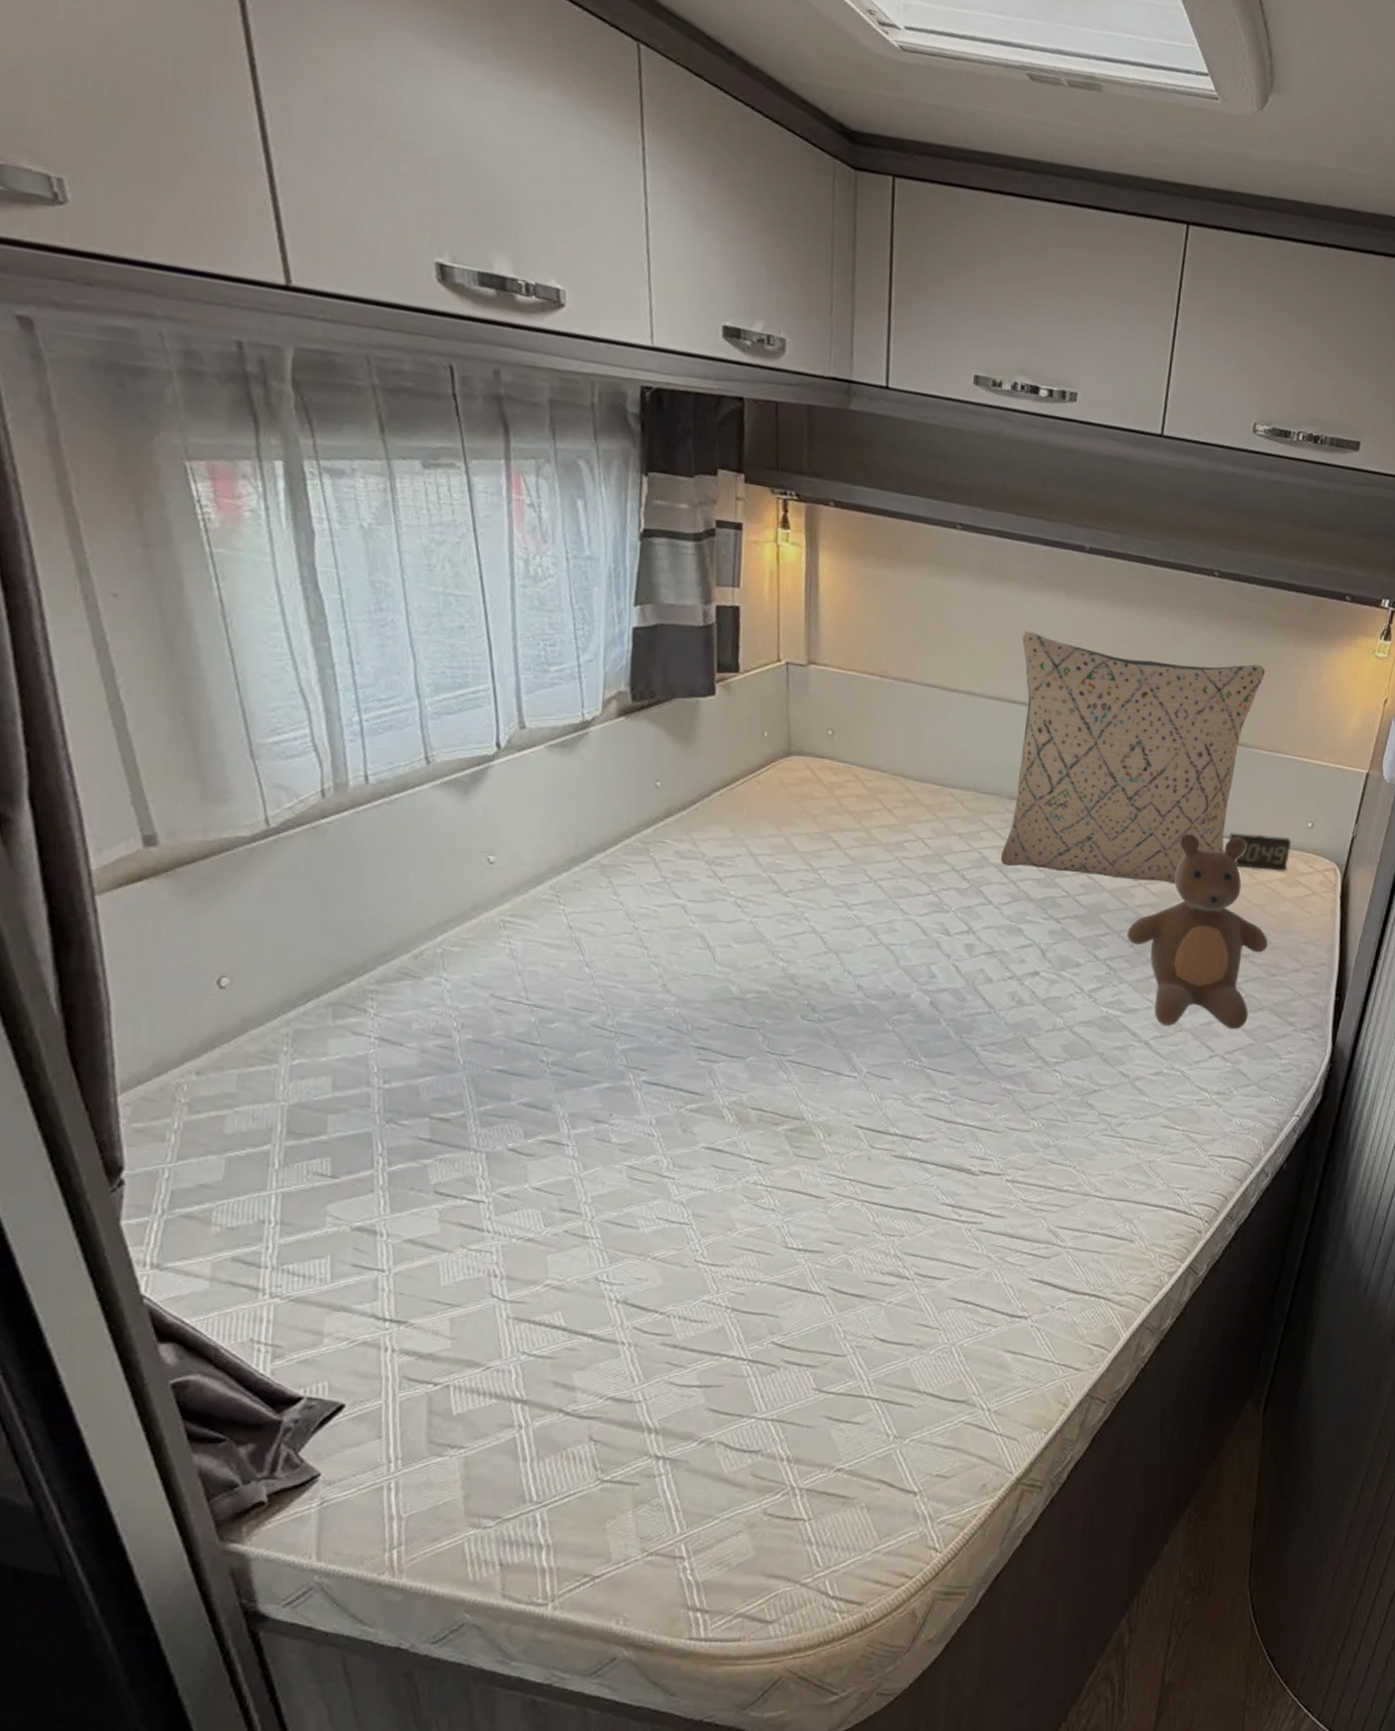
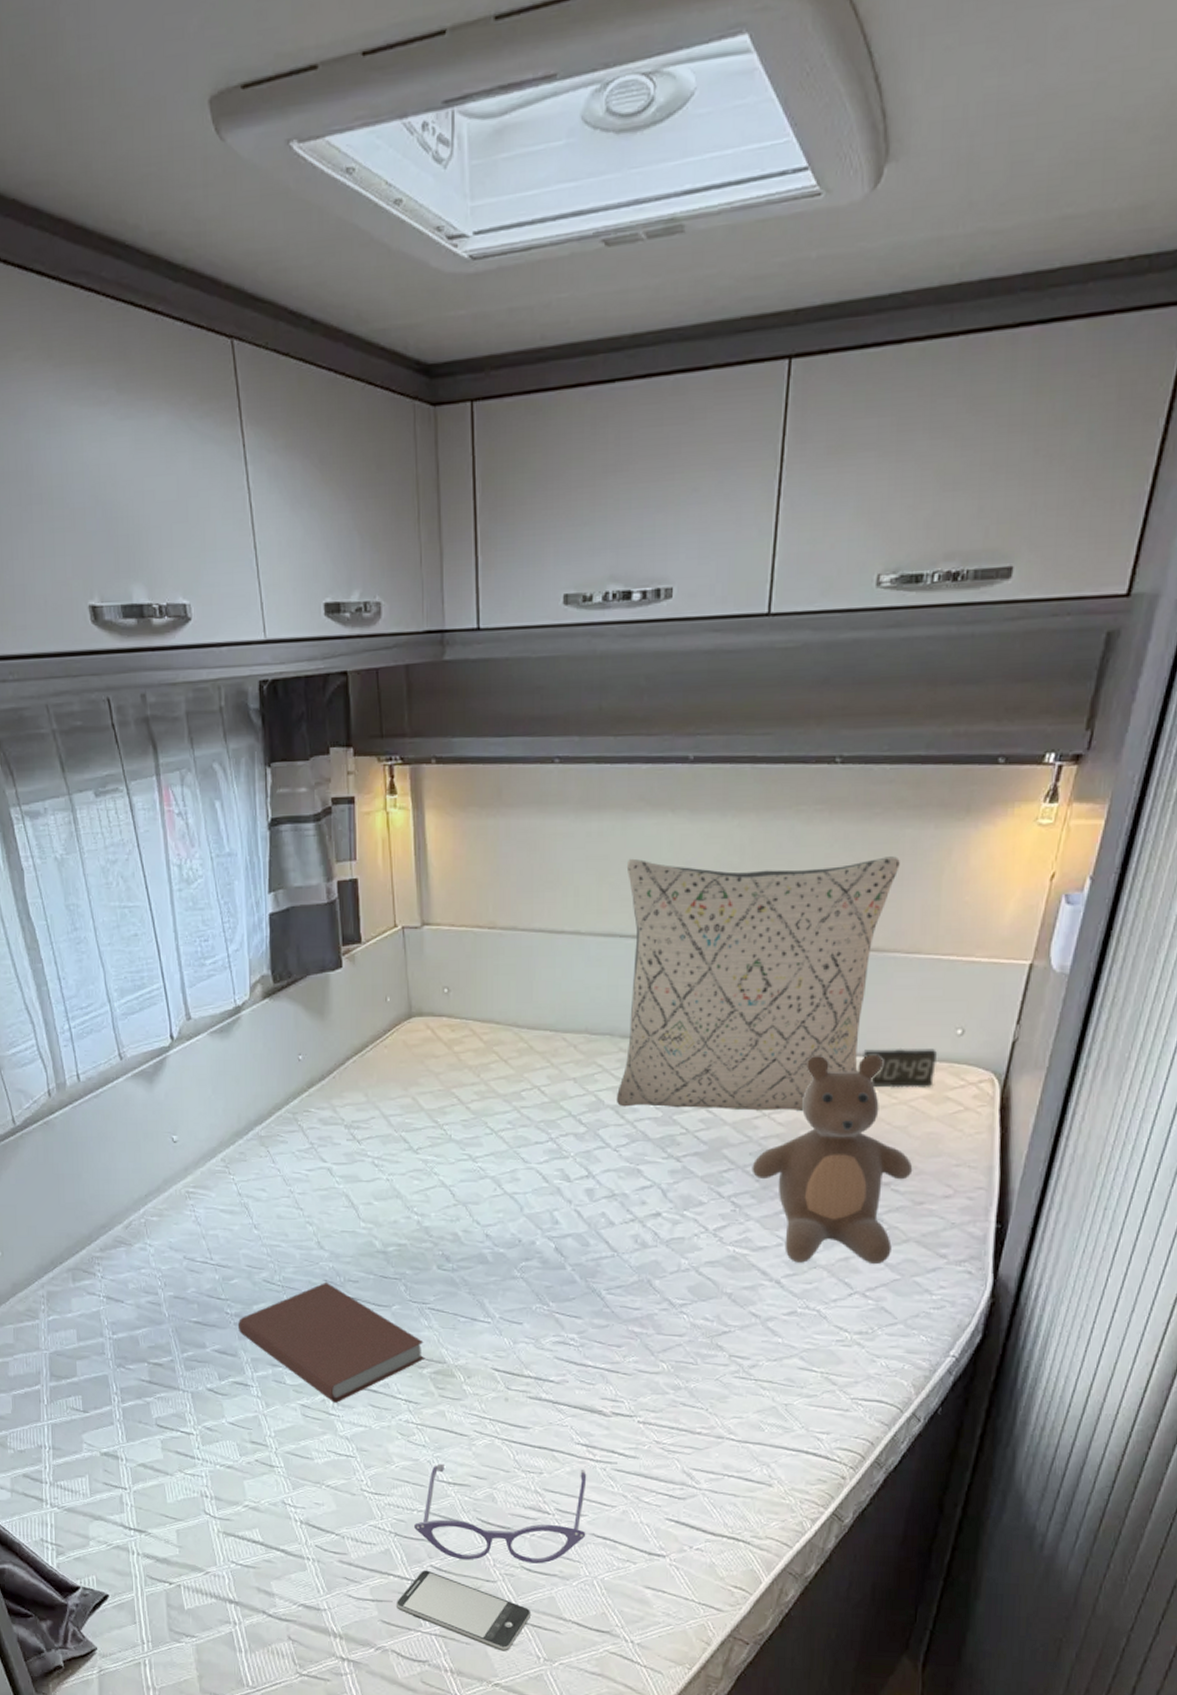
book: none [554,1028,781,1164] -> present [237,1281,425,1403]
smartphone: none [727,1347,882,1432] -> present [395,1570,530,1651]
eyeglasses: none [755,1229,950,1334] -> present [414,1463,586,1564]

